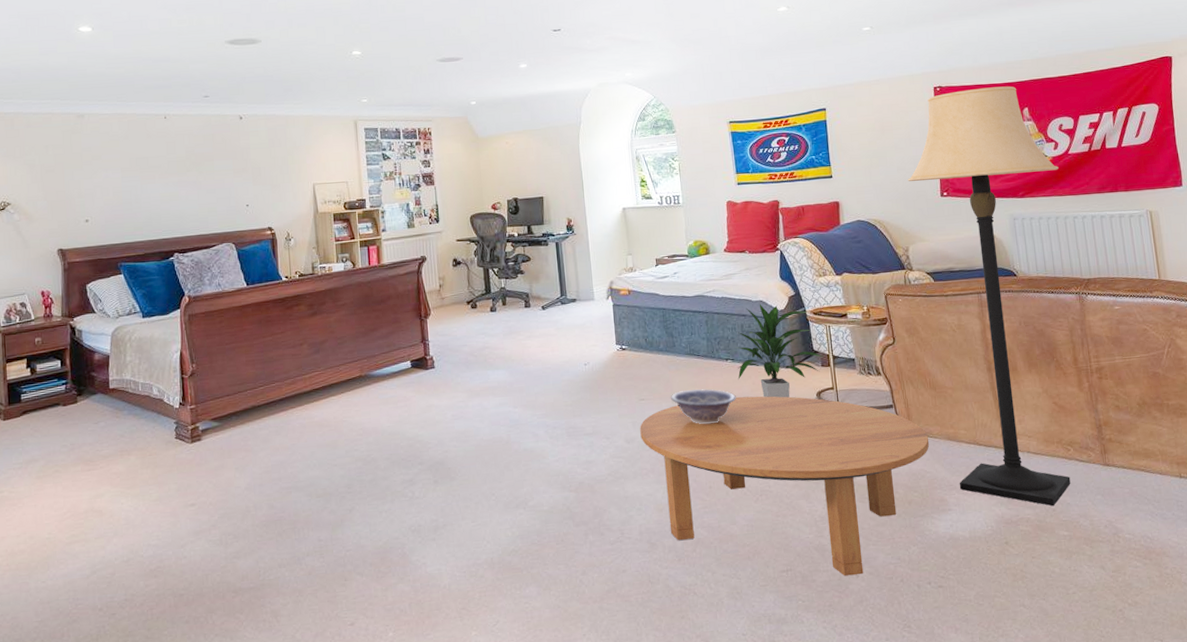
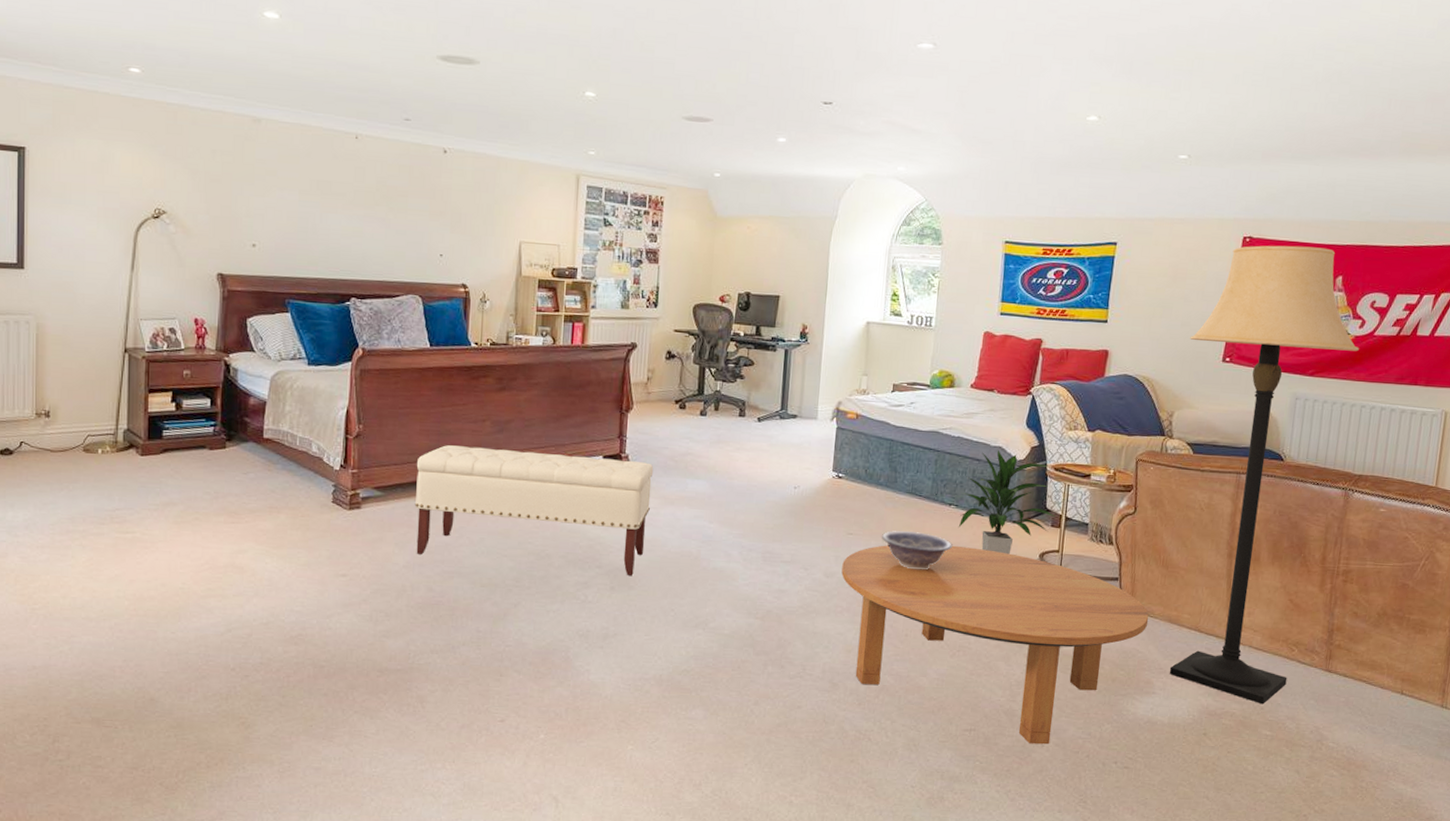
bench: none [246,361,460,476] -> present [414,445,654,577]

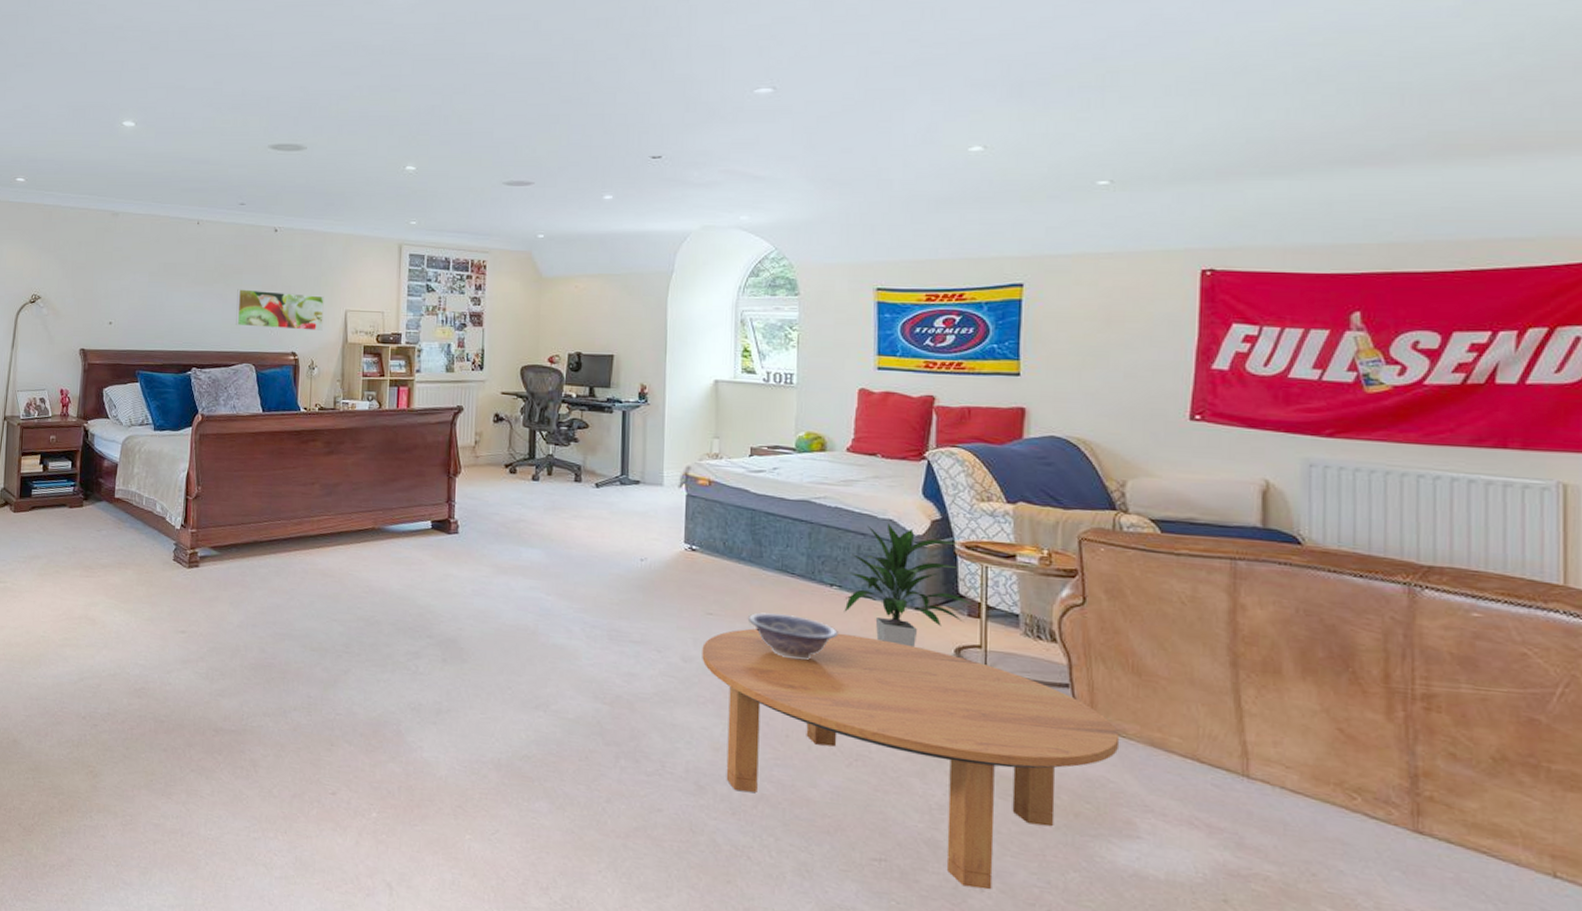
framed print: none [400,214,497,262] -> present [236,289,324,331]
bench: present [414,445,654,577] -> none [248,507,485,649]
lamp: present [1169,245,1359,705] -> none [1139,277,1402,870]

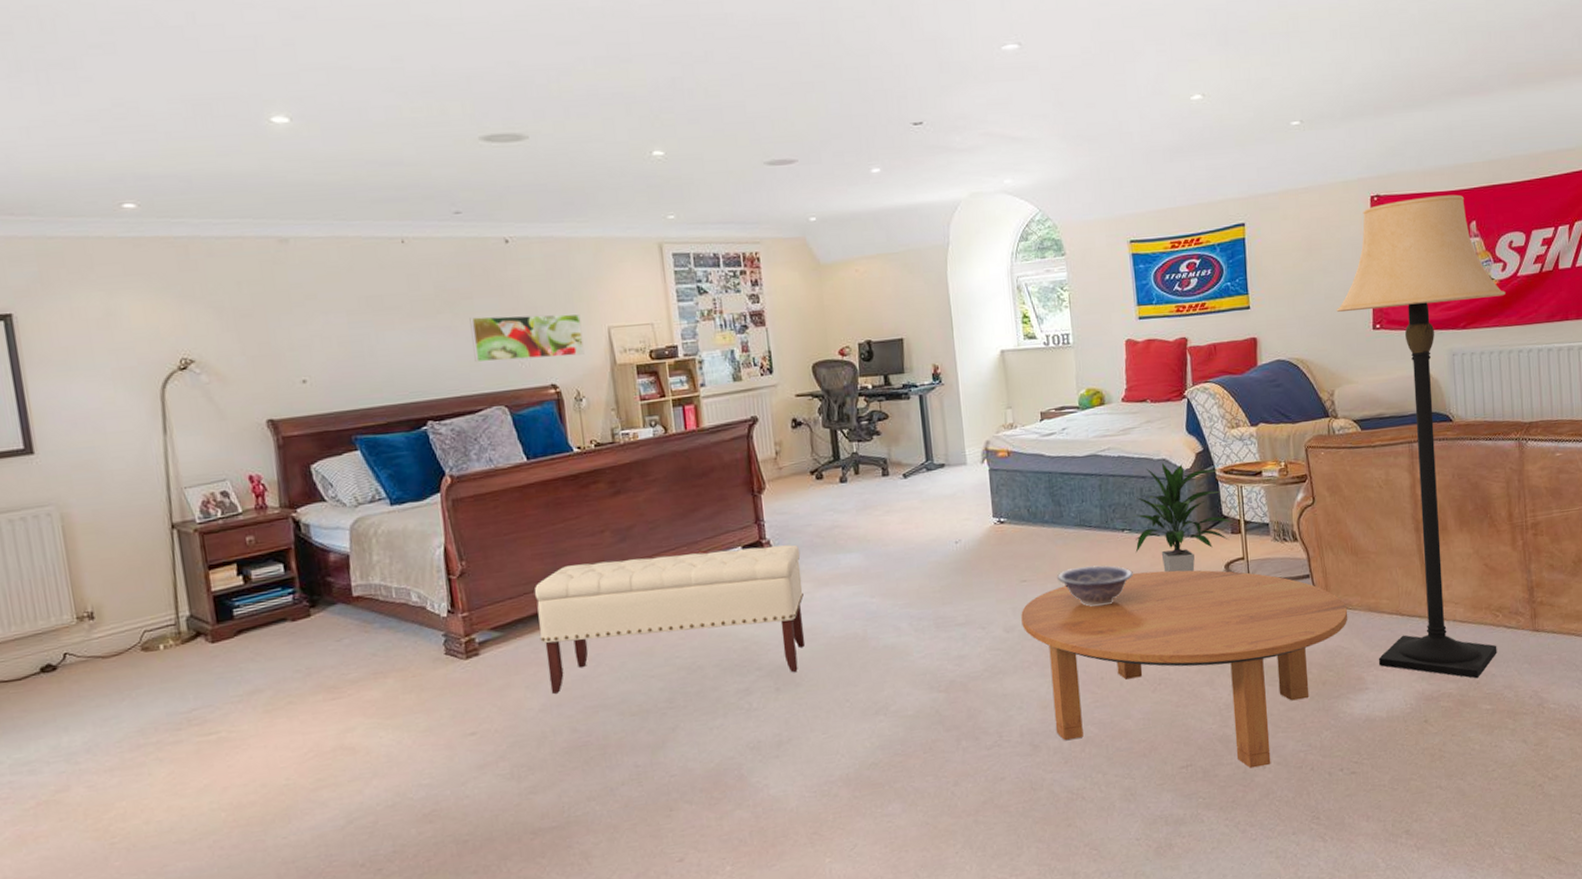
bench: none [248,507,485,649] -> present [534,544,805,695]
lamp: none [1139,277,1402,870] -> present [1336,194,1505,679]

